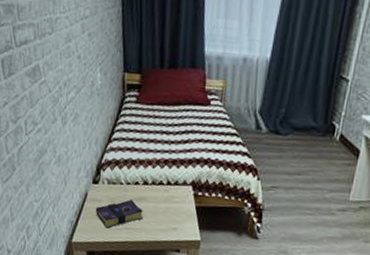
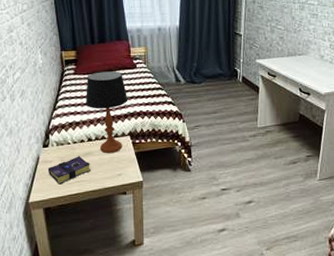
table lamp: none [144,103,196,203] -> present [85,71,128,154]

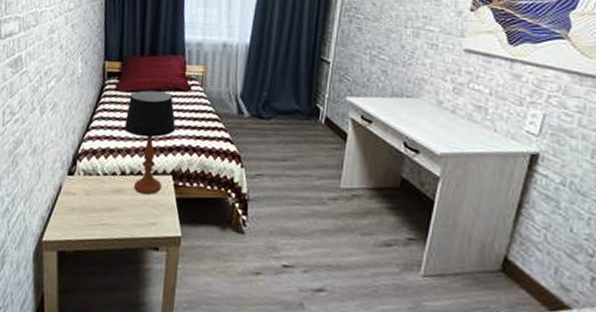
book: present [47,156,91,185] -> none [69,192,120,225]

